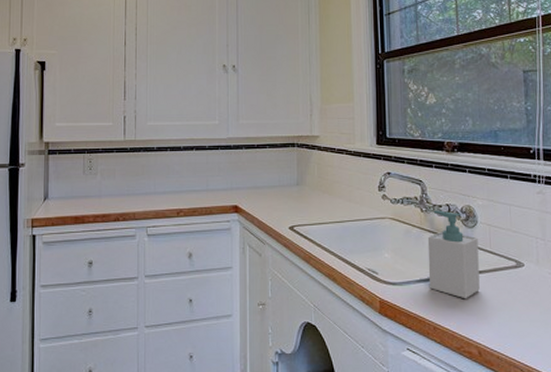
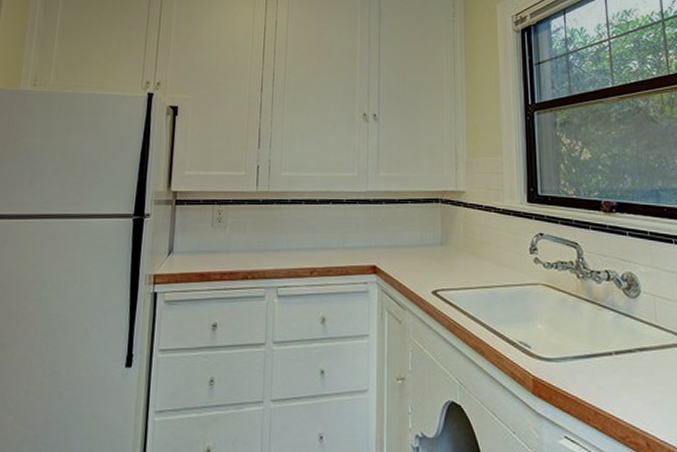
soap bottle: present [427,210,480,299] -> none [585,276,646,381]

